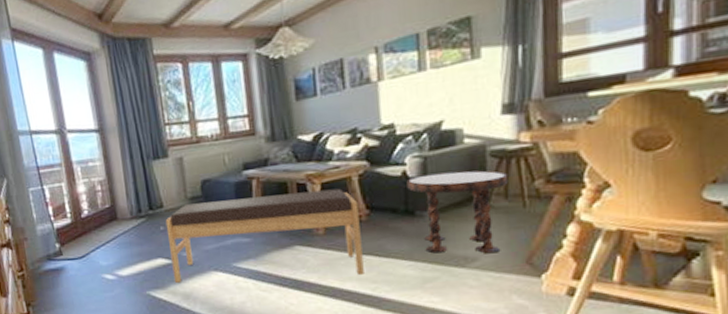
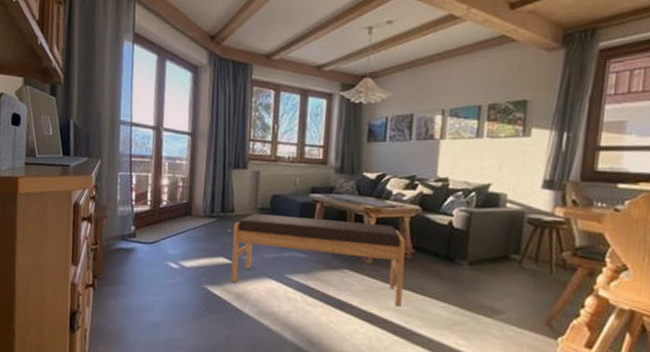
side table: present [406,170,509,254] -> none [451,227,541,310]

